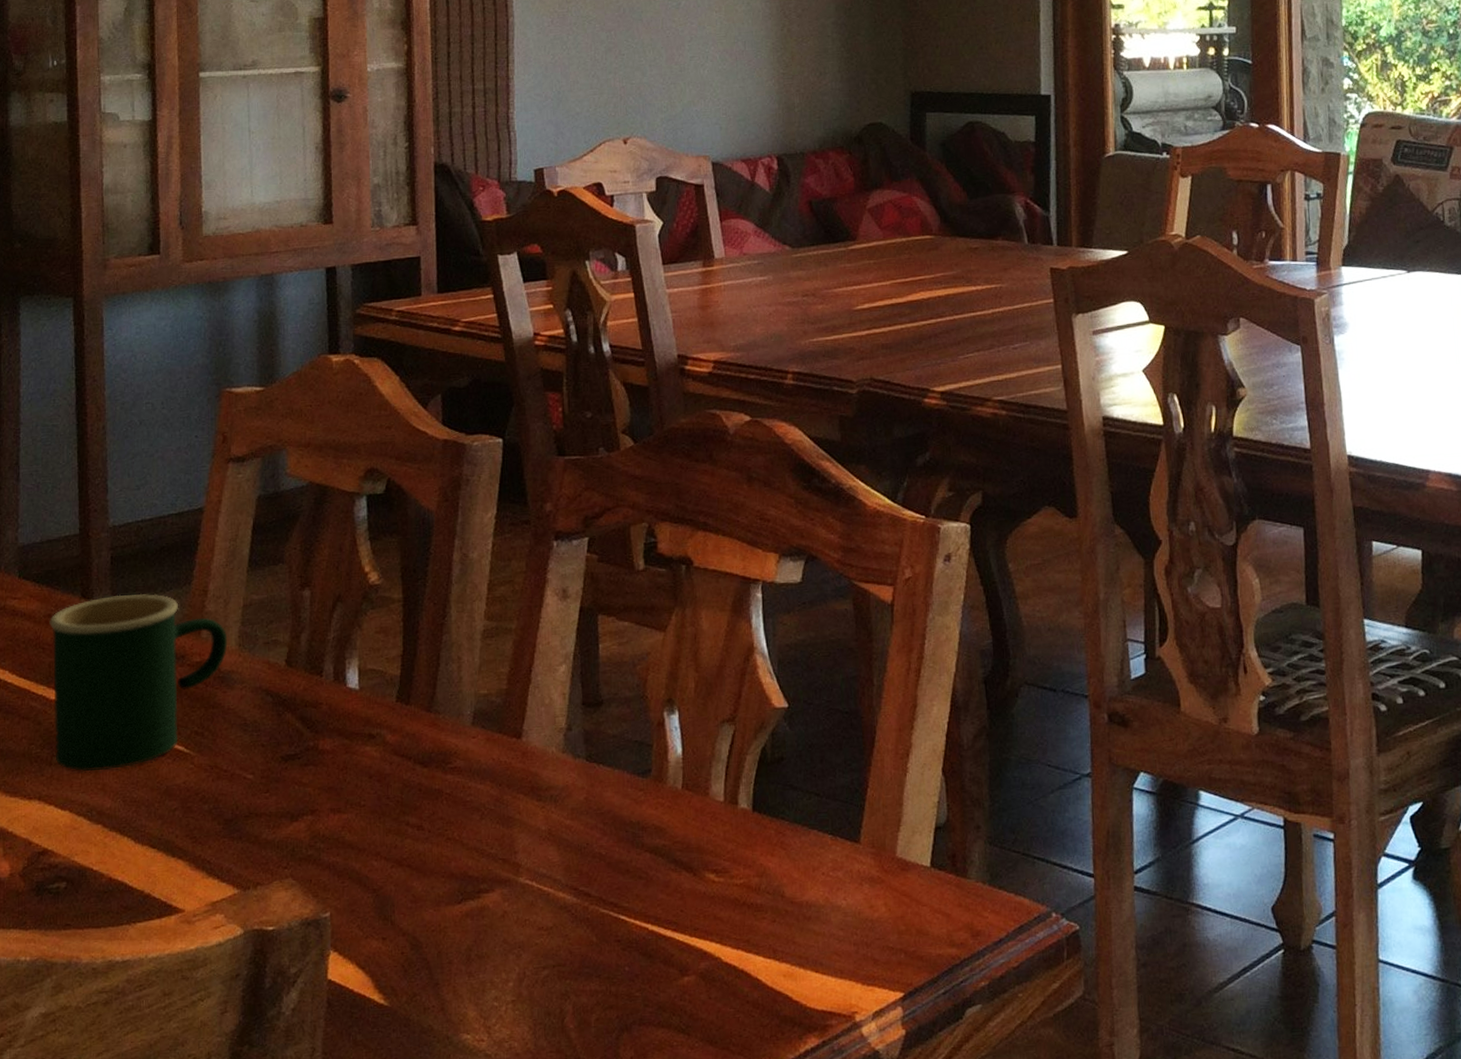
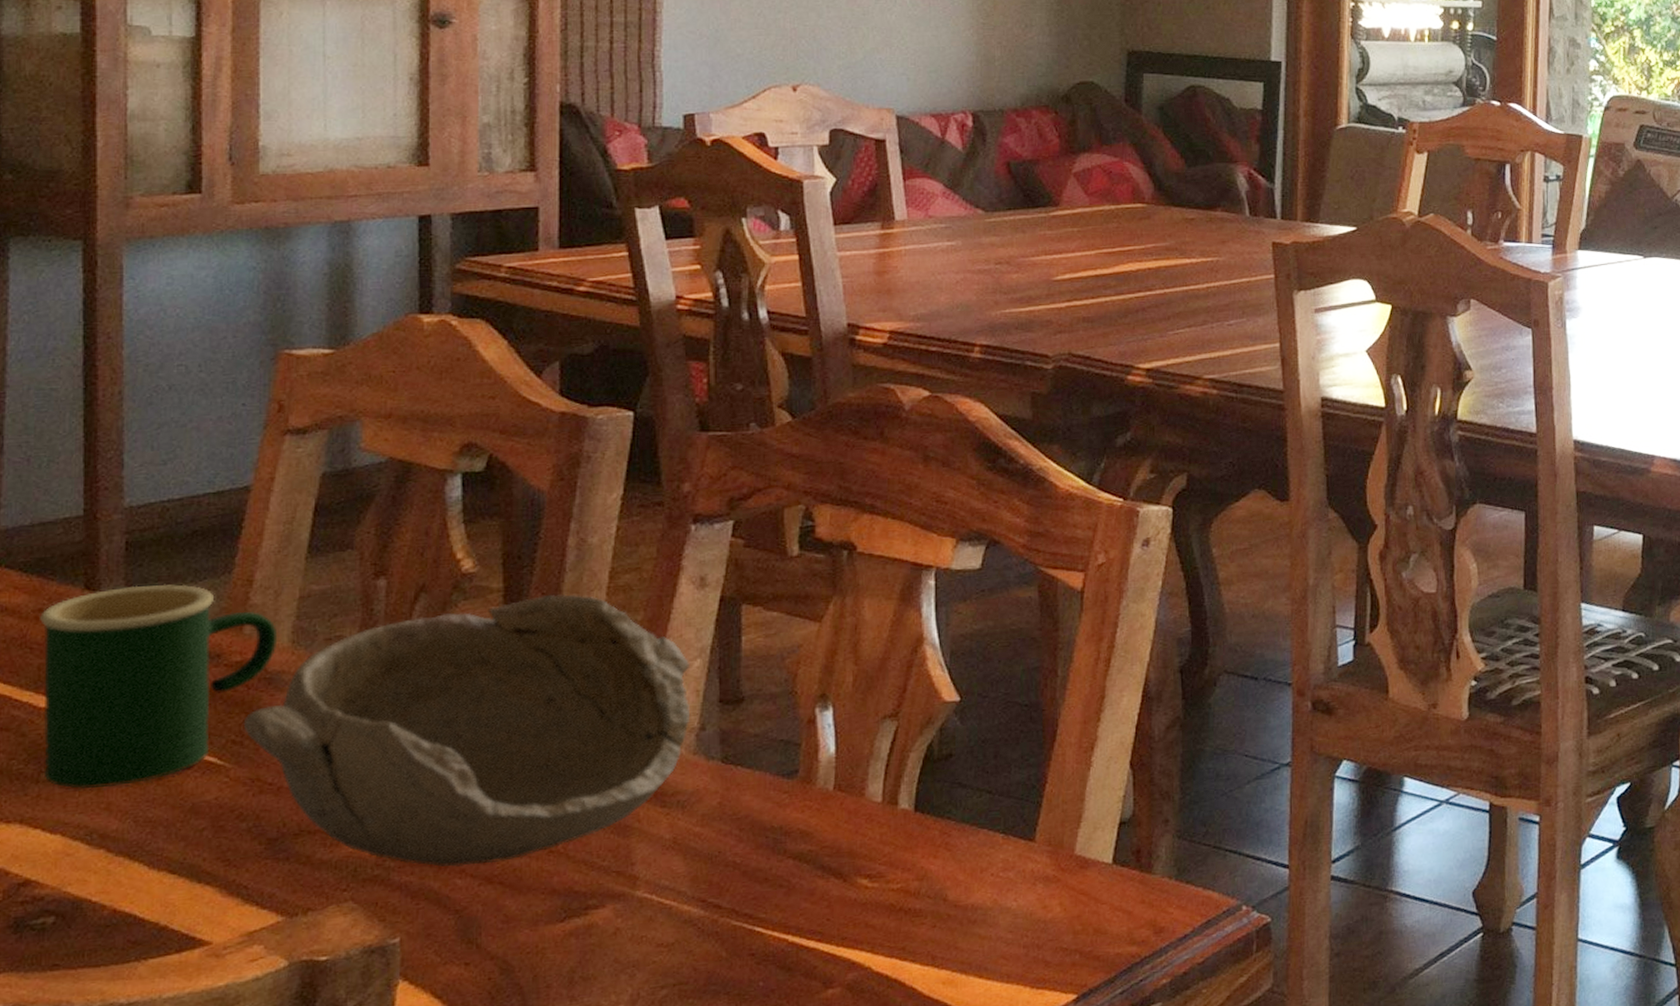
bowl: none [203,604,559,850] -> present [243,594,691,867]

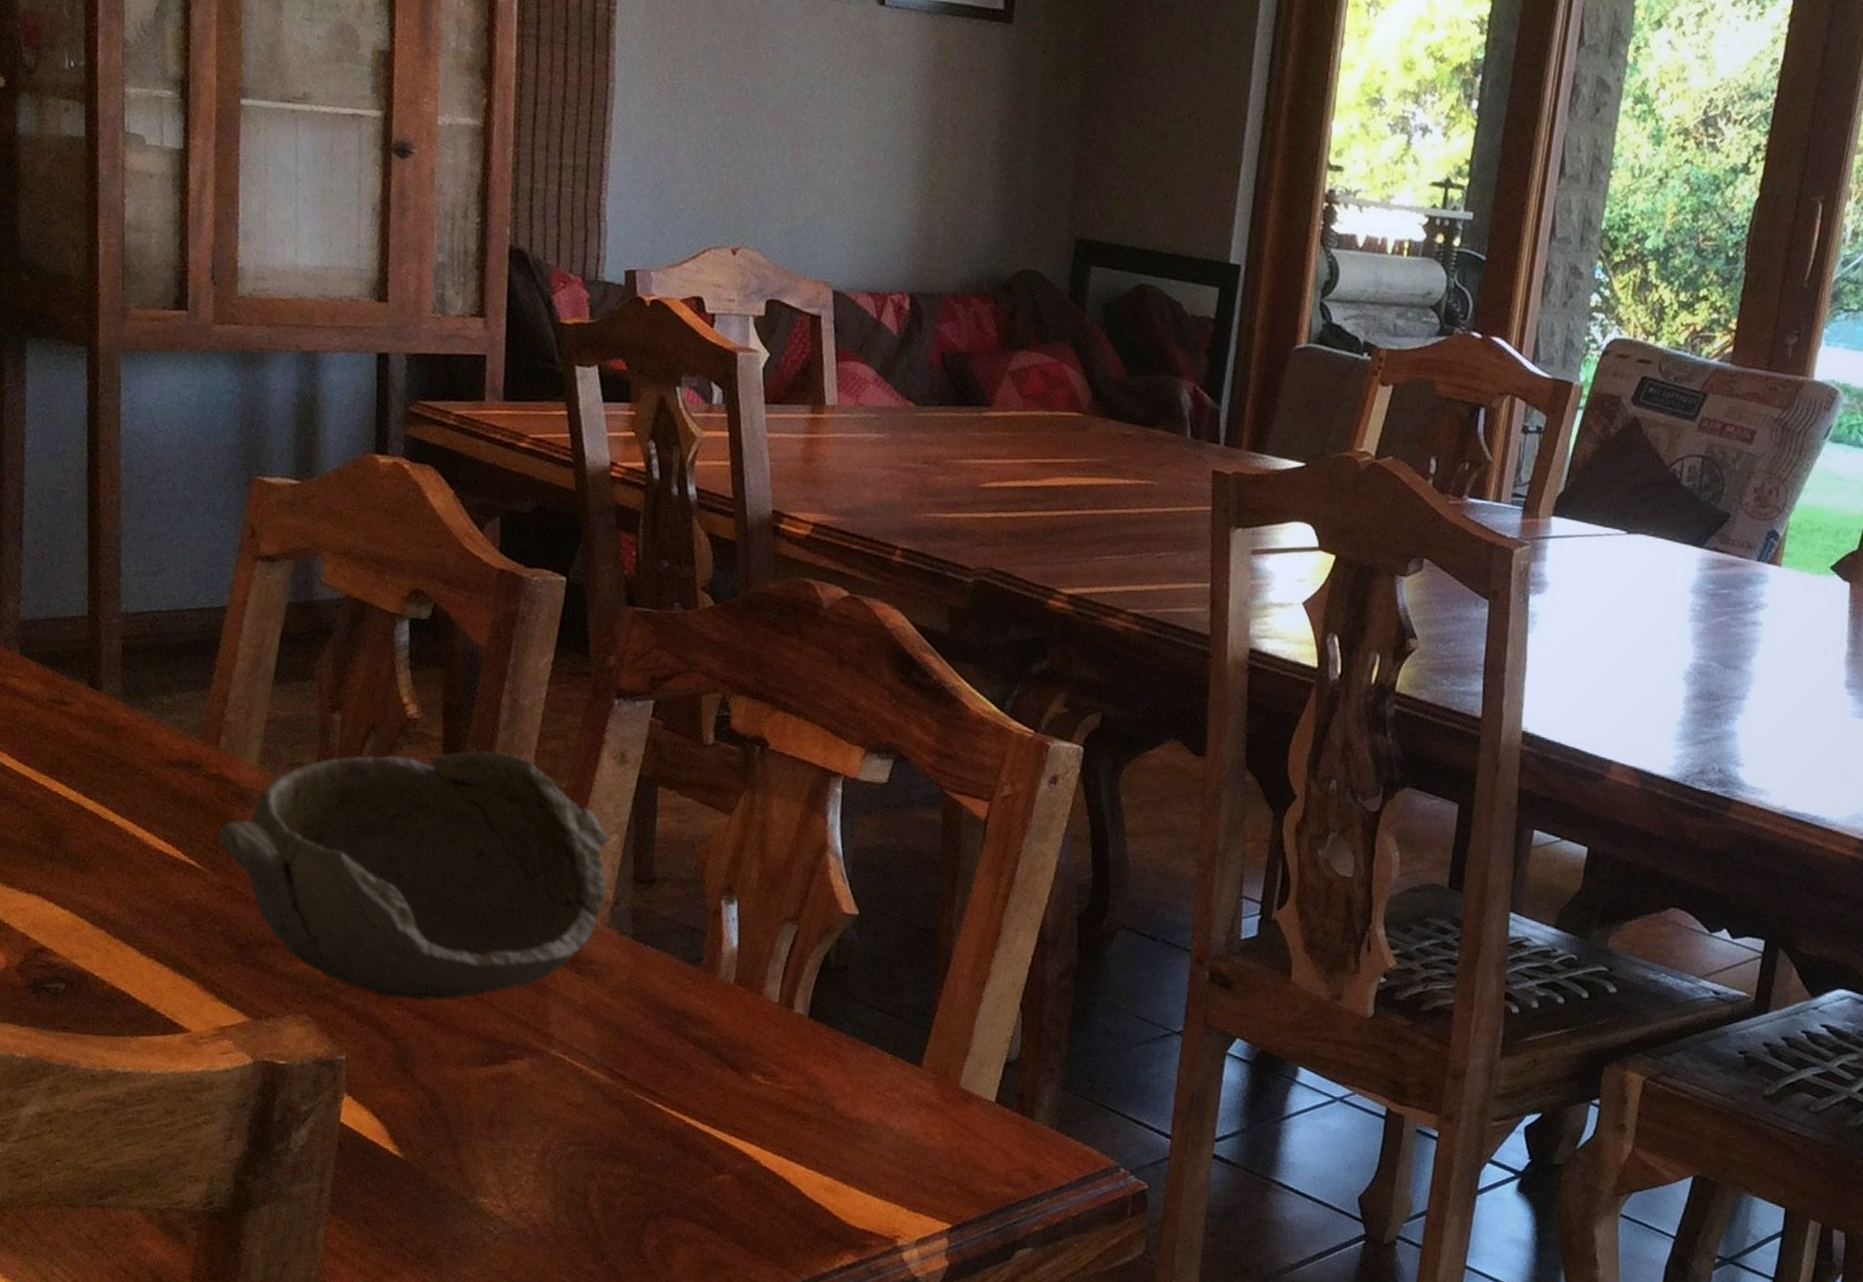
mug: present [40,584,278,789] -> none [53,689,248,874]

